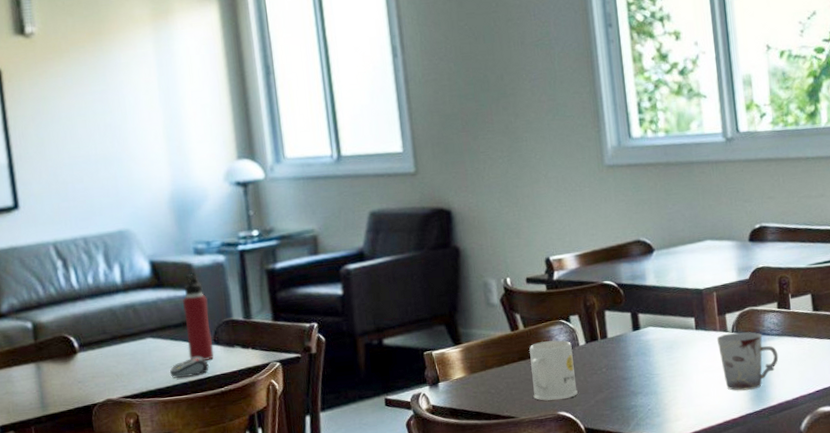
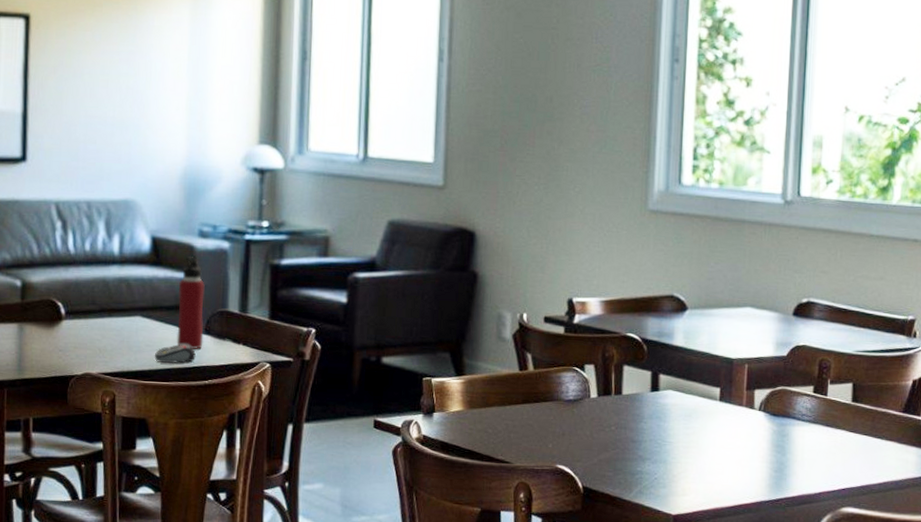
mug: present [529,340,578,401] -> none [532,387,582,452]
cup: present [716,332,779,391] -> none [741,411,806,476]

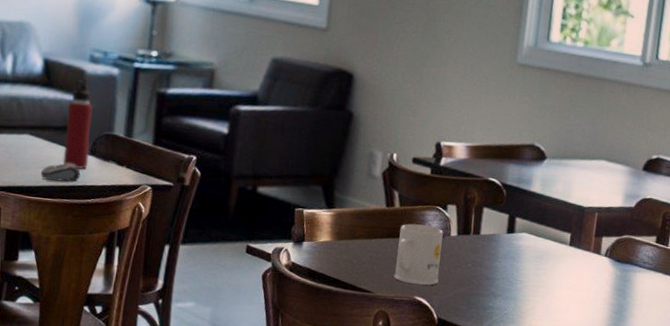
mug: none [532,387,582,452] -> present [394,223,443,285]

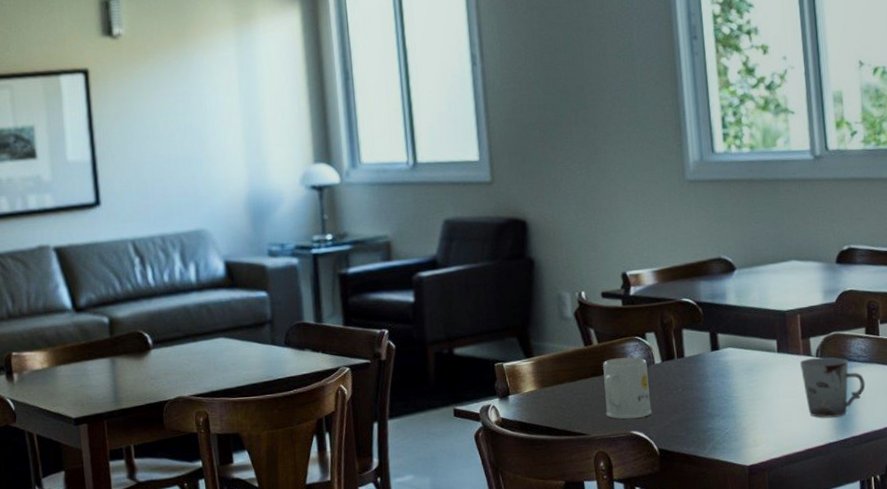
computer mouse: present [41,163,81,182] -> none [241,358,279,379]
water bottle: present [63,80,93,170] -> none [255,274,285,363]
cup: none [586,256,646,317] -> present [799,357,866,418]

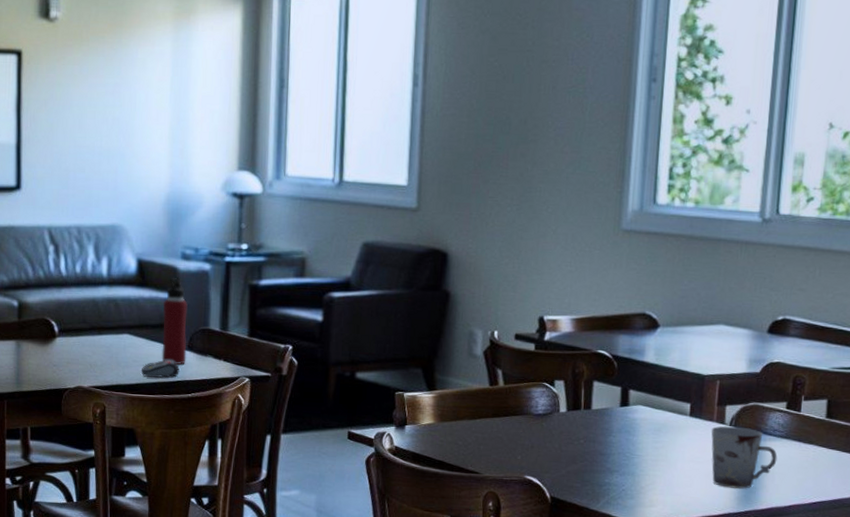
computer mouse: none [241,358,279,379] -> present [142,359,180,378]
water bottle: none [255,274,285,363] -> present [162,277,188,366]
mug: present [603,357,652,419] -> none [502,401,552,464]

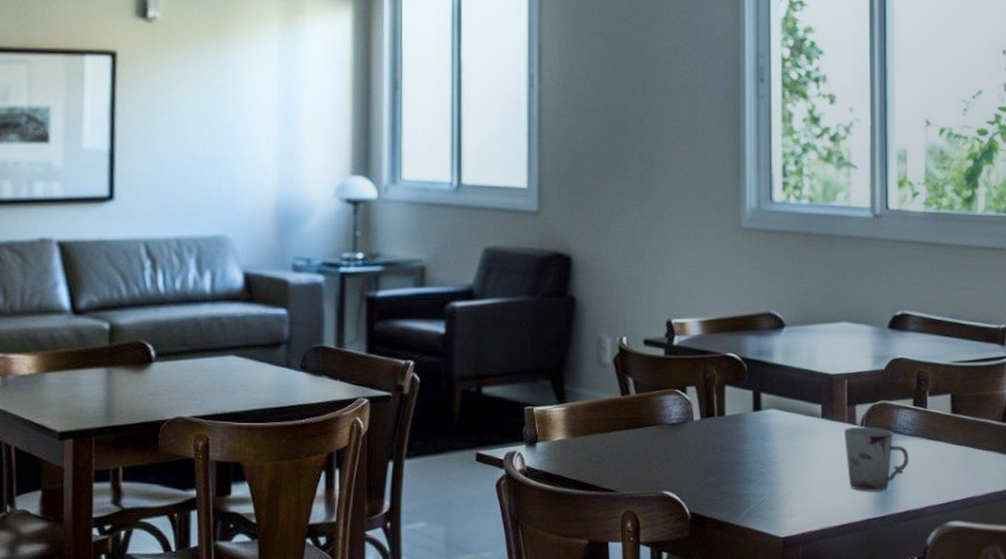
computer mouse: present [142,359,180,378] -> none [249,382,292,403]
water bottle: present [162,277,188,366] -> none [271,291,300,388]

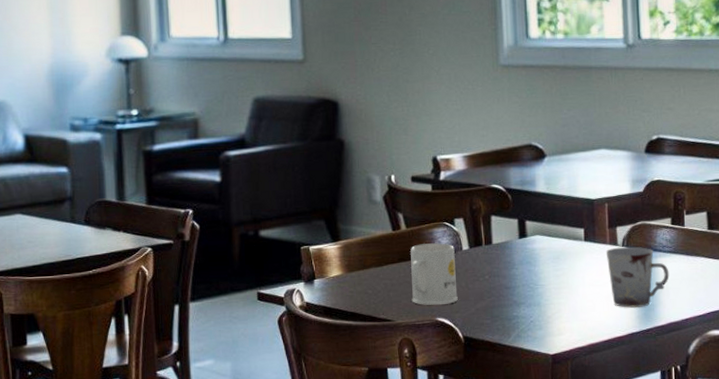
mug: none [638,411,686,478] -> present [410,243,458,306]

